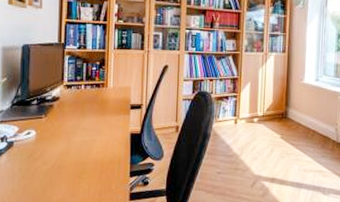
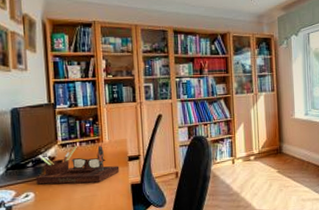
desk organizer: none [39,88,121,129] -> present [36,145,120,185]

